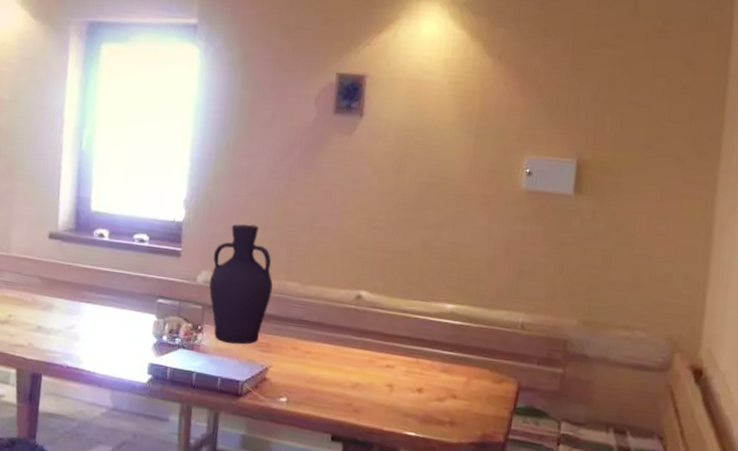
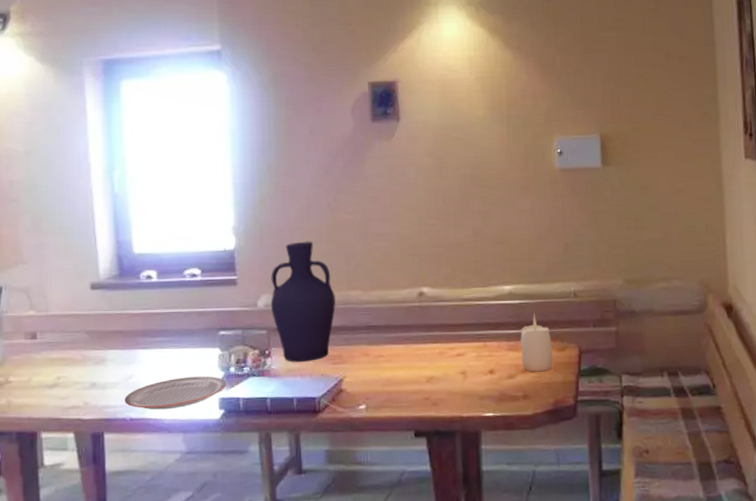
plate: none [64,336,158,365] -> present [125,376,226,410]
candle: none [453,337,490,401] -> present [520,313,553,372]

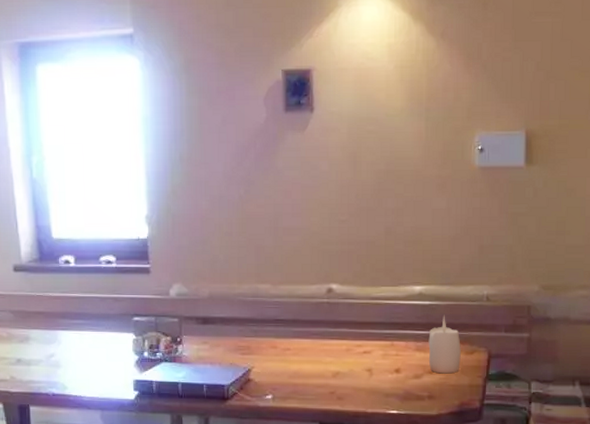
plate: present [125,376,226,410] -> none [47,358,140,388]
vase: present [270,241,336,362] -> none [182,233,245,350]

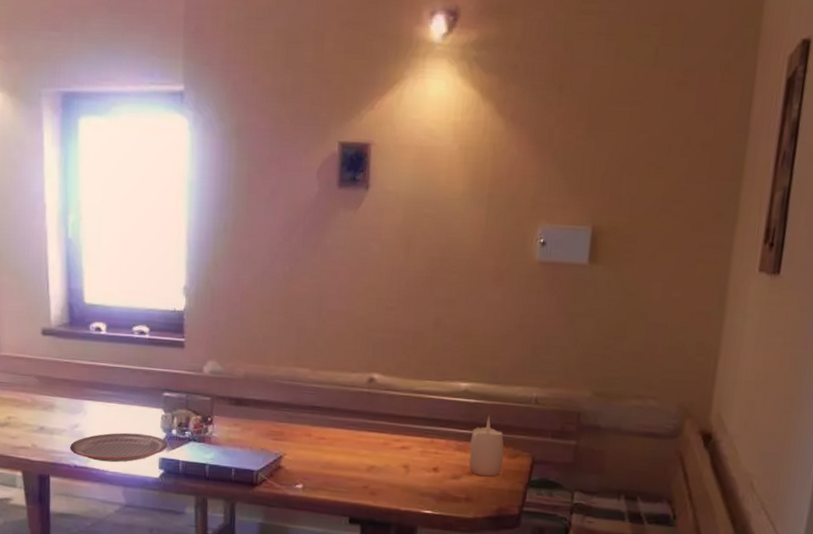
plate: none [47,358,140,388] -> present [70,432,168,462]

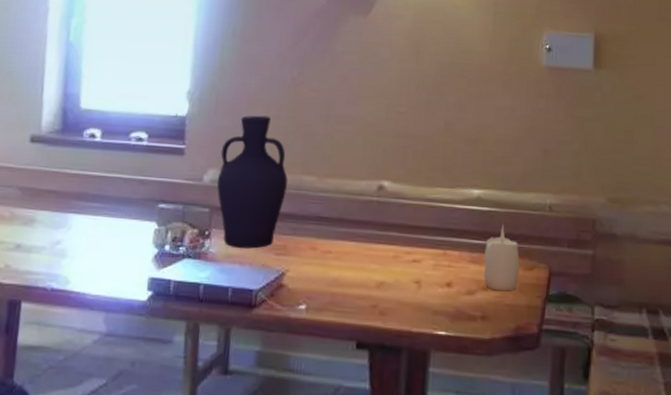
plate: present [70,432,168,462] -> none [48,249,159,284]
vase: none [216,310,282,434] -> present [216,115,288,249]

